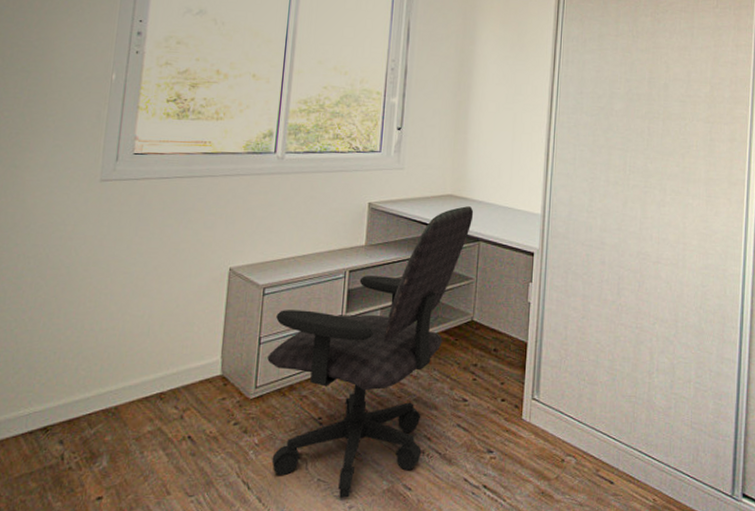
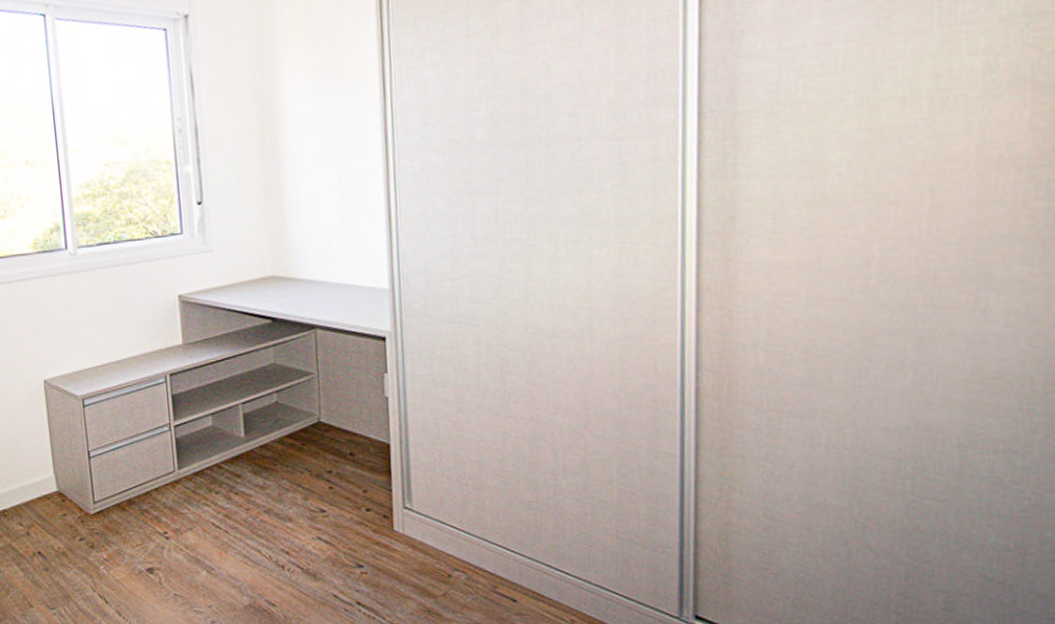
office chair: present [267,206,474,498] -> none [100,288,304,613]

